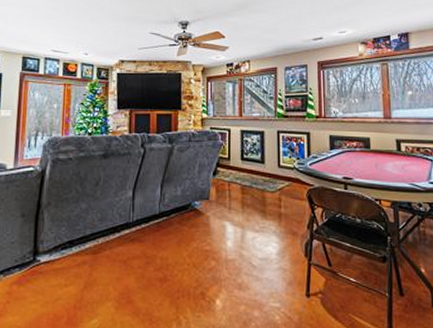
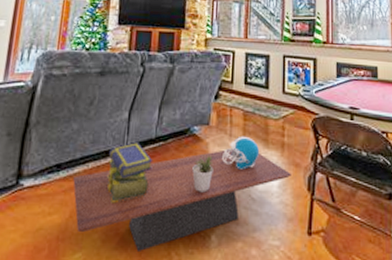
coffee table: none [85,220,289,316] -> present [73,148,291,251]
stack of books: none [116,219,158,274] -> present [107,143,153,204]
potted plant: none [195,227,216,262] -> present [192,155,215,193]
football helmet: none [223,208,257,240] -> present [222,135,259,170]

